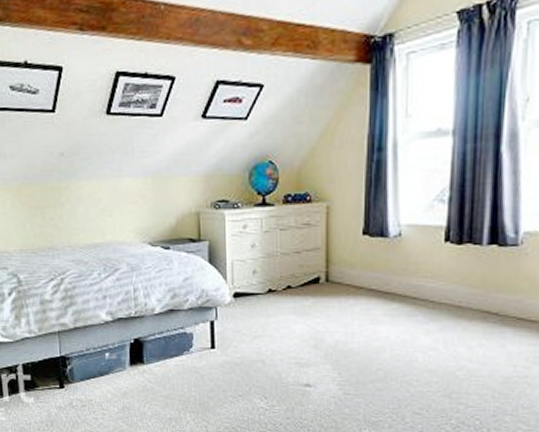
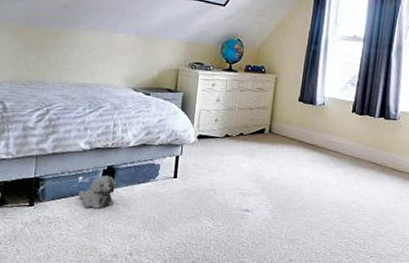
plush toy: none [108,350,147,389] -> present [78,175,117,209]

